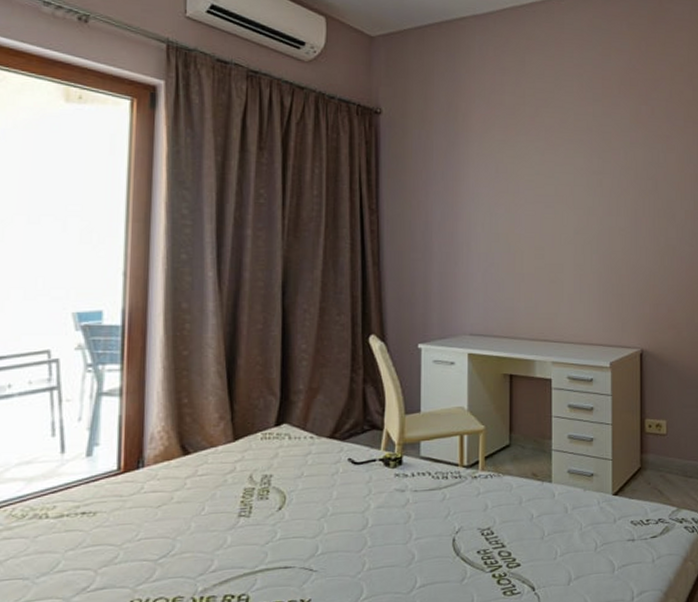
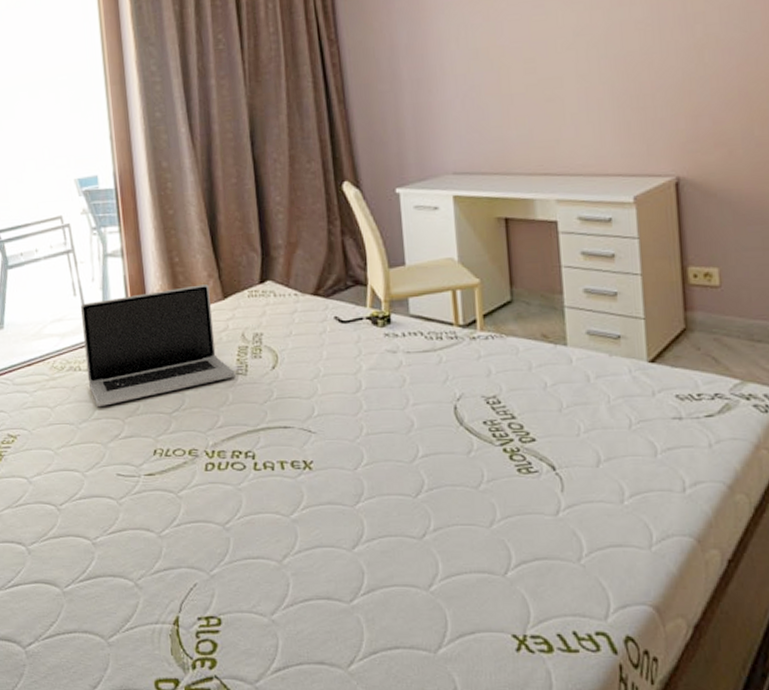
laptop: none [56,426,237,557] -> present [81,284,235,406]

